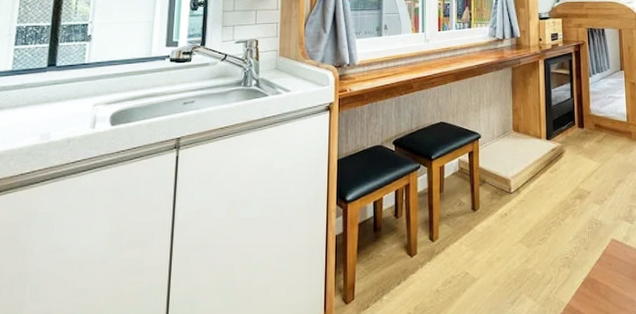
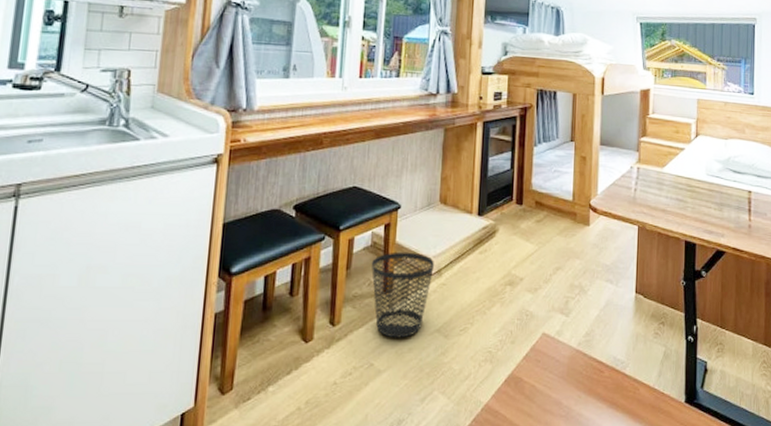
wastebasket: none [460,174,513,250] -> present [371,252,434,338]

